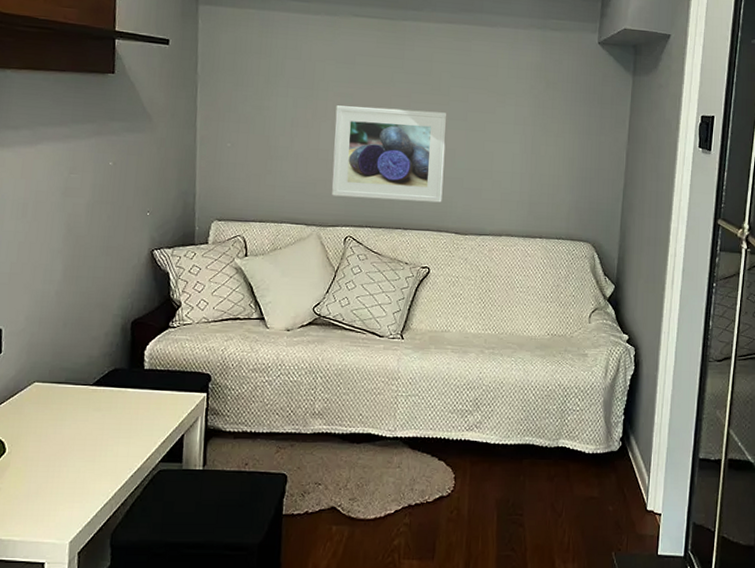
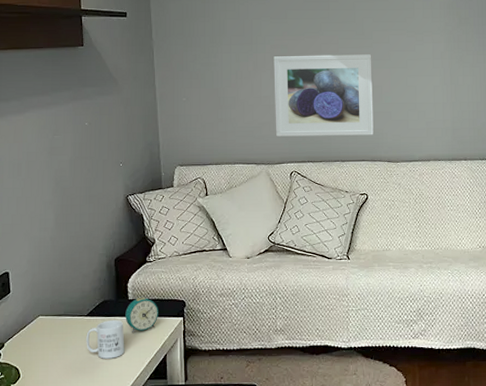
mug: none [89,392,136,436] -> present [86,320,125,359]
alarm clock: none [138,367,179,409] -> present [125,297,158,334]

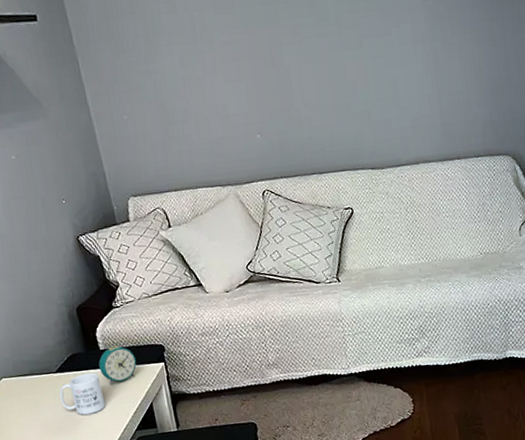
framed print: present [273,54,374,137] -> none [224,43,353,152]

